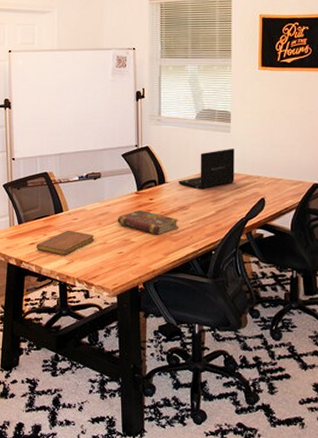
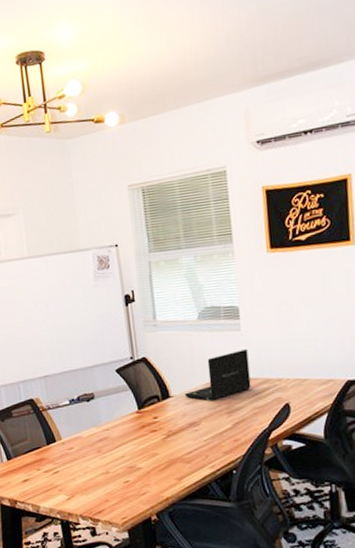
notebook: present [36,230,95,256] -> none [30,461,96,491]
book: present [117,209,179,235] -> none [118,430,191,458]

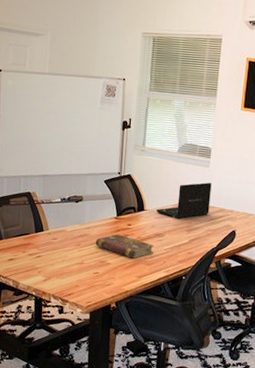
book: none [118,430,191,458] -> present [95,234,154,259]

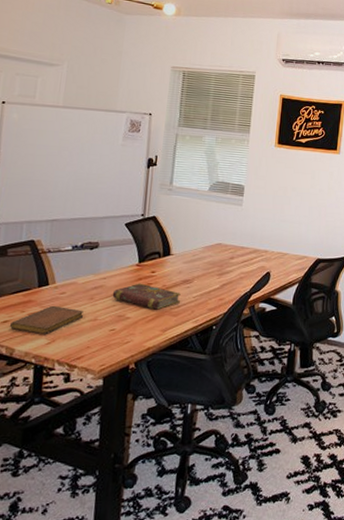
notebook: none [15,248,73,273] -> present [10,305,84,335]
laptop: present [156,182,212,219] -> none [183,221,245,263]

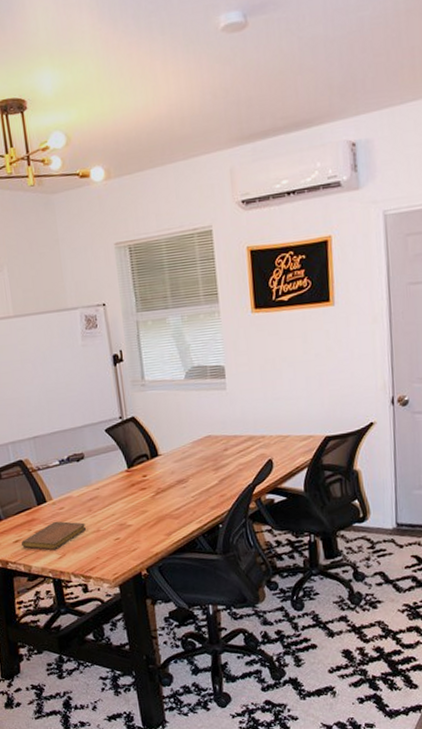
book: present [112,283,181,310] -> none [108,489,179,515]

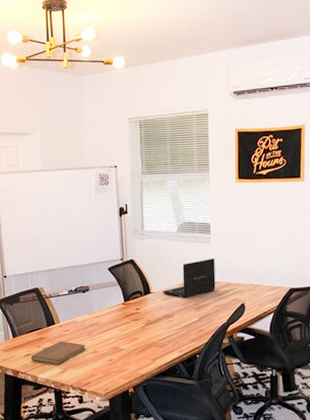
laptop: none [172,407,236,459] -> present [162,258,216,298]

